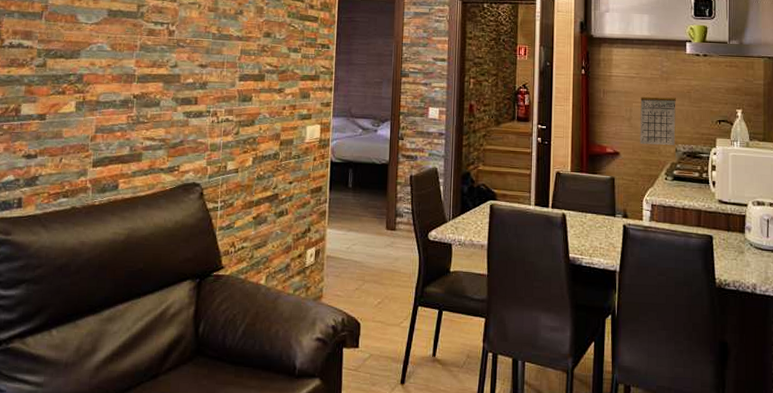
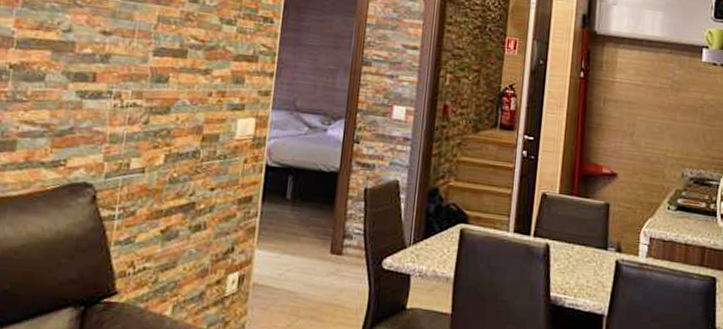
calendar: present [640,92,676,145] -> none [642,104,687,169]

